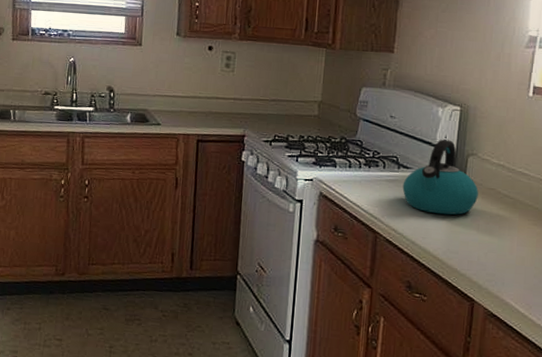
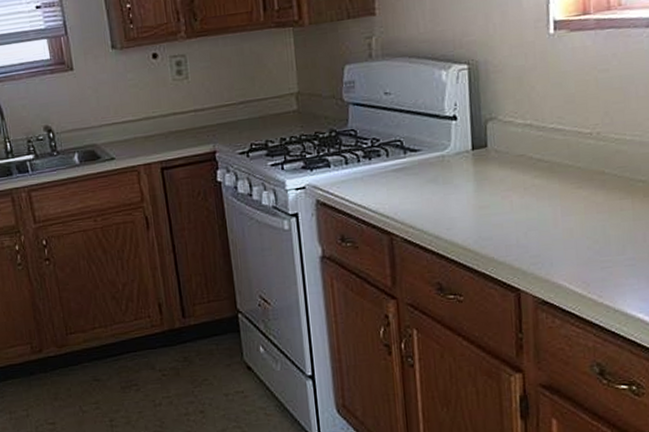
kettle: present [402,139,479,215] -> none [413,107,506,199]

